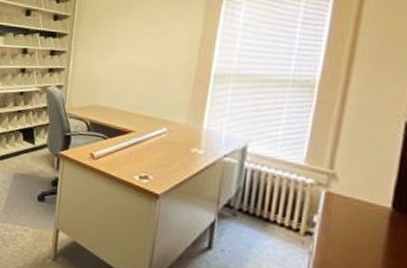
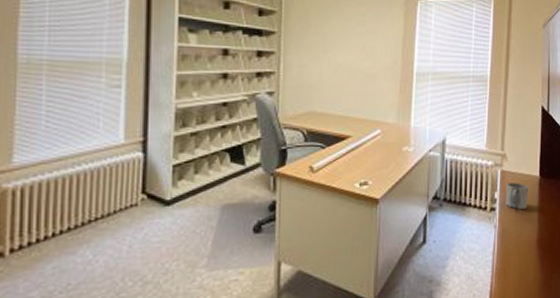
mug: none [329,207,370,243] -> present [505,182,528,209]

